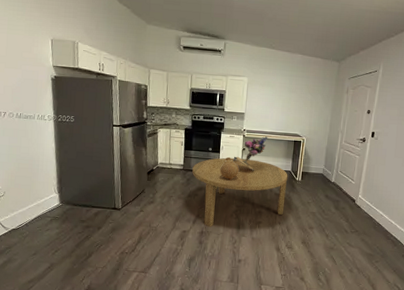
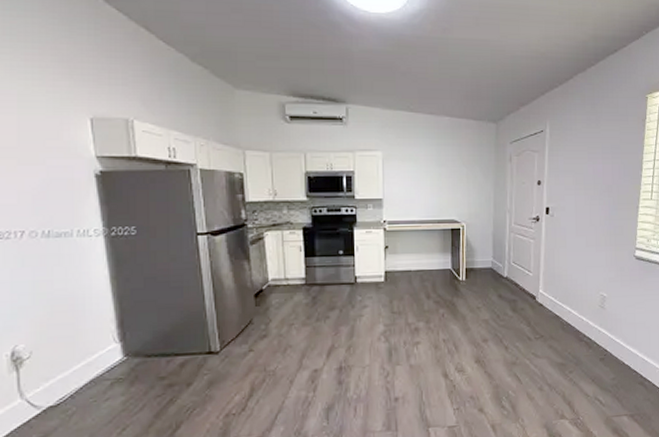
dining table: present [192,158,288,227] -> none [319,259,448,359]
ceramic pot: present [220,157,240,181] -> none [356,259,384,292]
bouquet: present [233,136,268,171] -> none [373,227,417,275]

